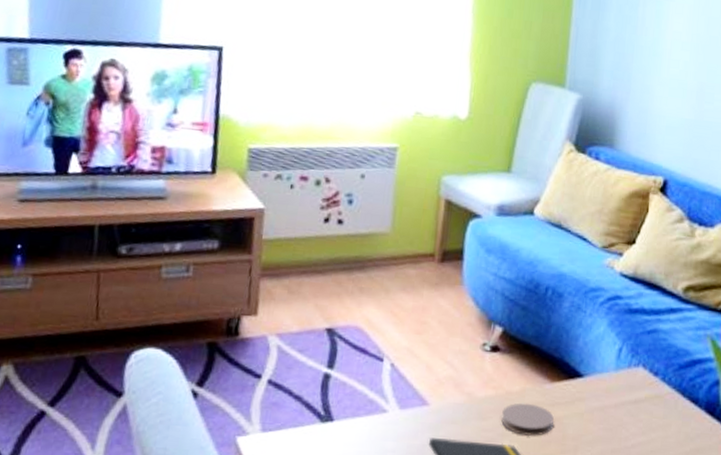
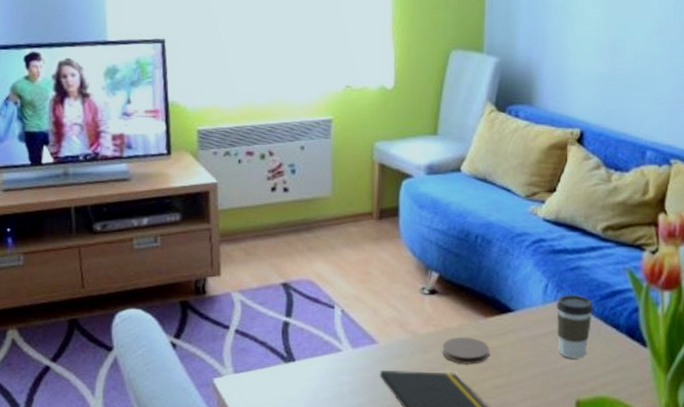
coffee cup: none [629,360,672,437] -> present [557,294,594,360]

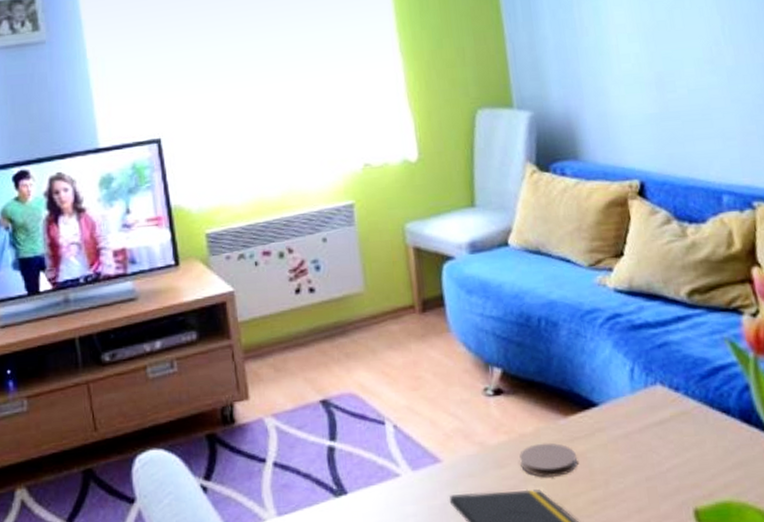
coffee cup: present [557,294,594,360] -> none [648,376,696,457]

